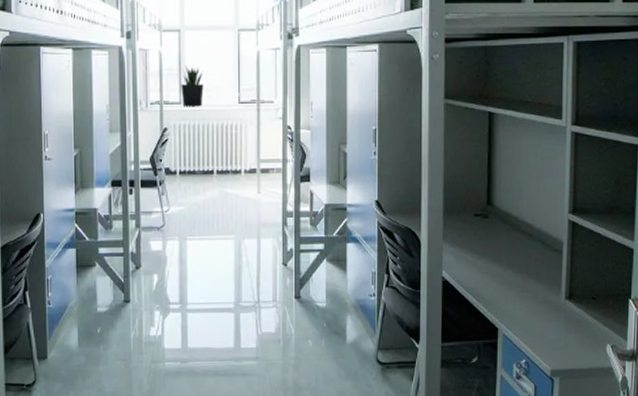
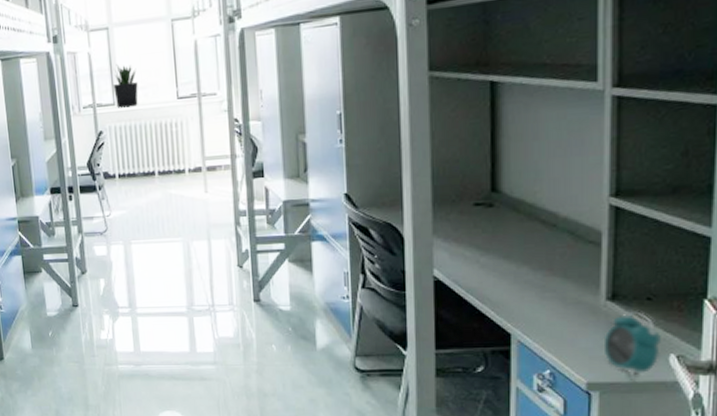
alarm clock: none [562,308,601,367] -> present [603,311,661,380]

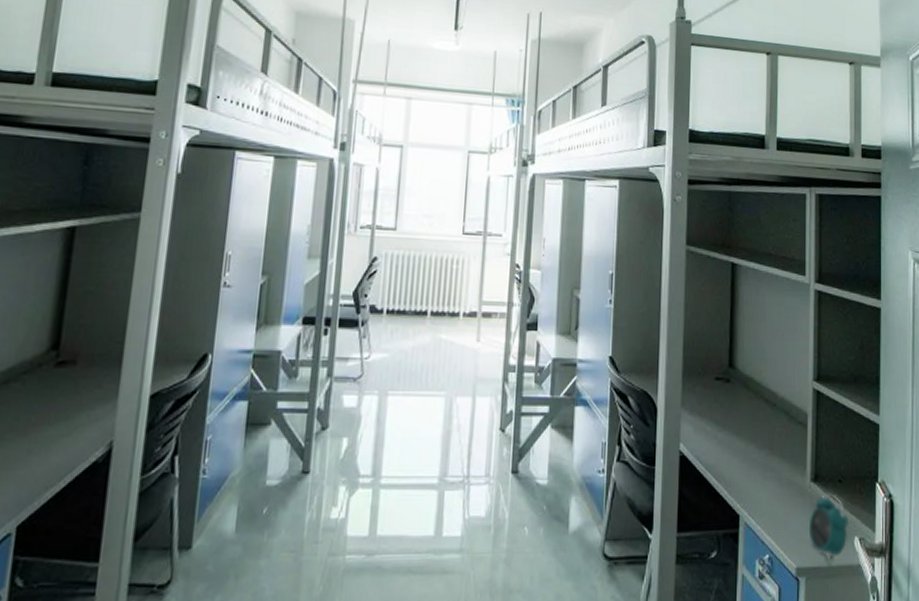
planter: present [113,64,138,108] -> none [397,186,425,235]

